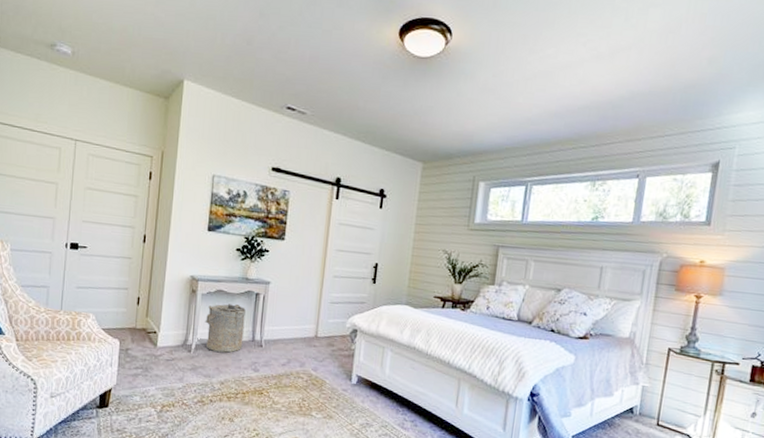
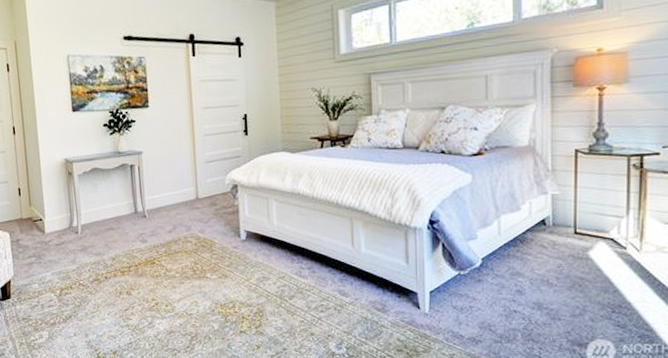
laundry hamper: present [205,304,246,353] -> none [86,179,127,229]

